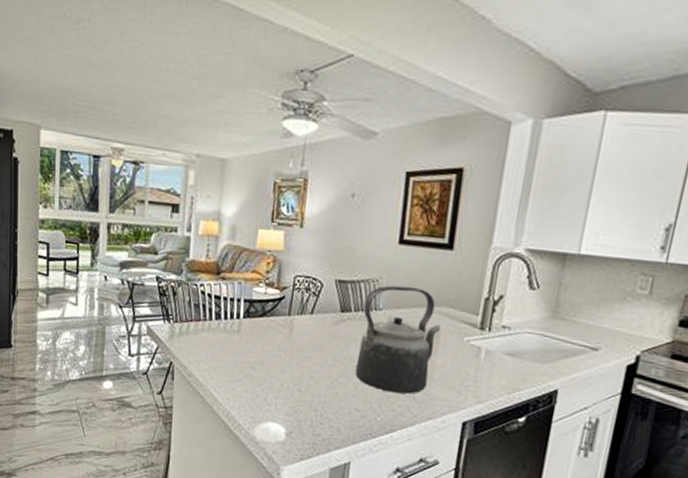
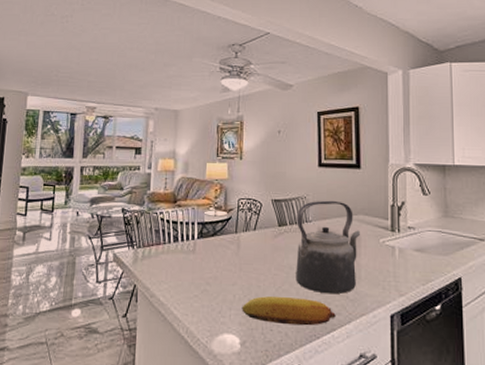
fruit: none [289,387,398,424] -> present [242,296,336,326]

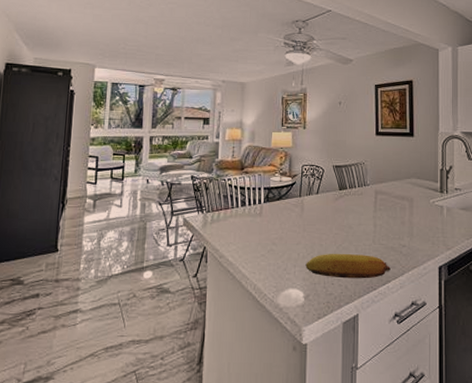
kettle: present [296,200,360,295] -> none [355,165,413,250]

